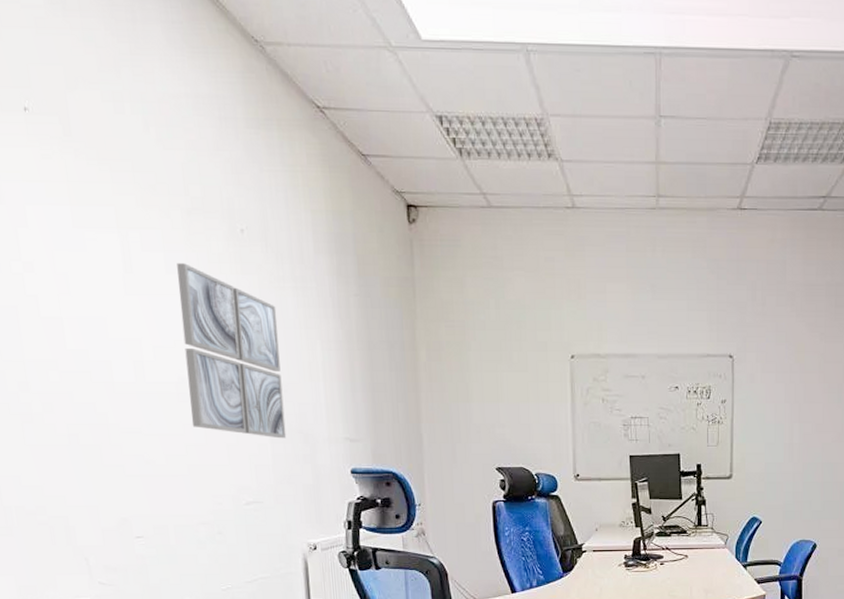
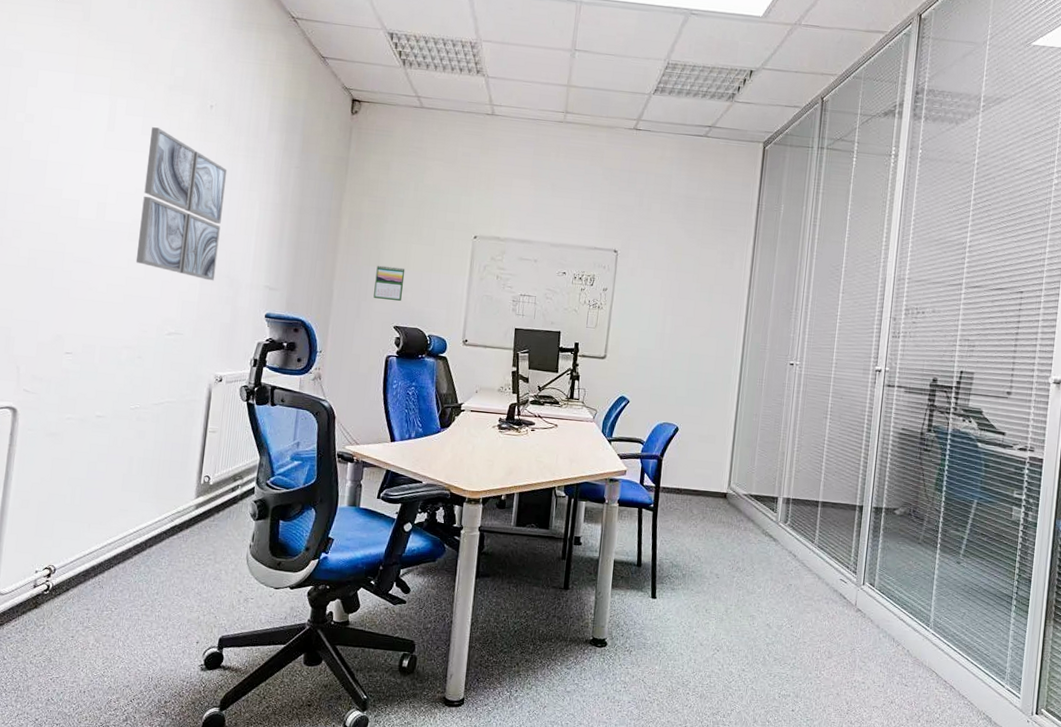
calendar: none [466,400,501,440] -> present [373,265,405,302]

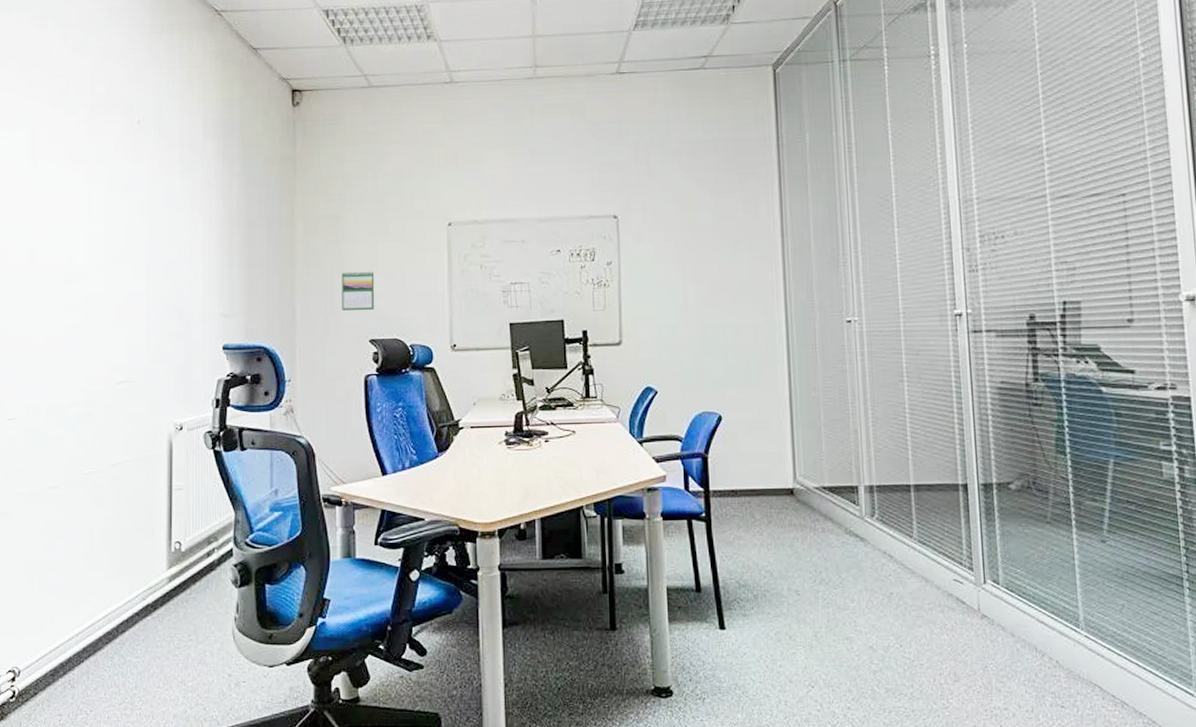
wall art: present [135,127,228,281] -> none [74,154,164,316]

